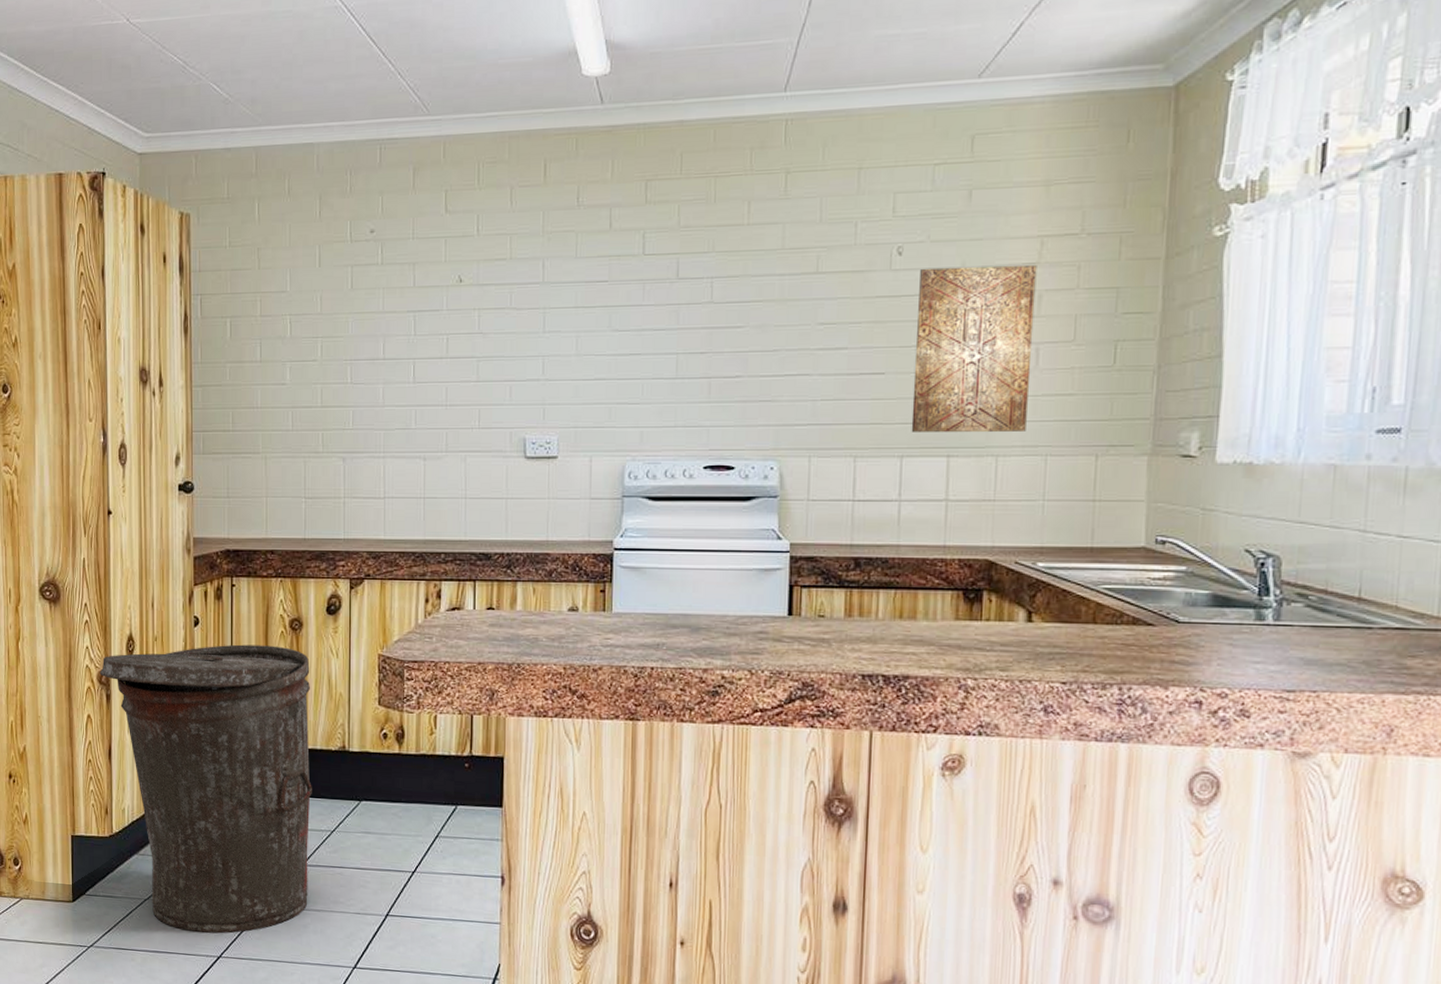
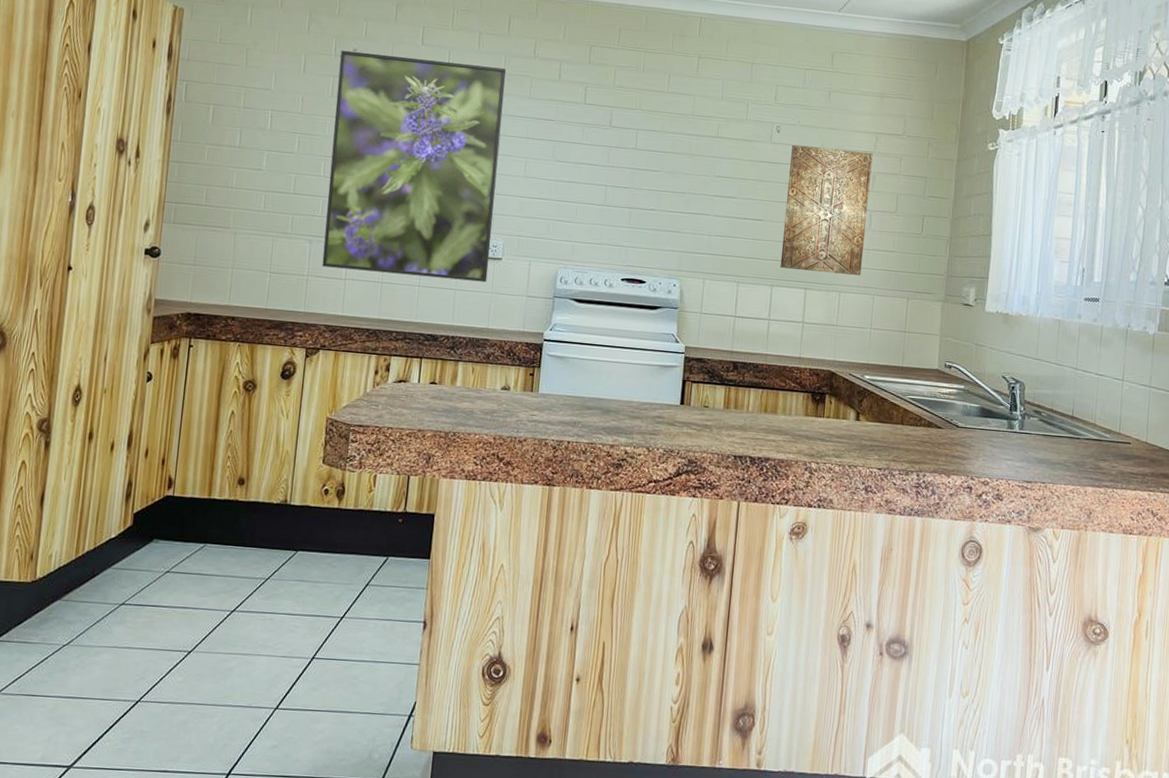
trash can: present [99,644,312,934] -> none [40,400,260,678]
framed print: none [357,226,546,487] -> present [322,50,507,283]

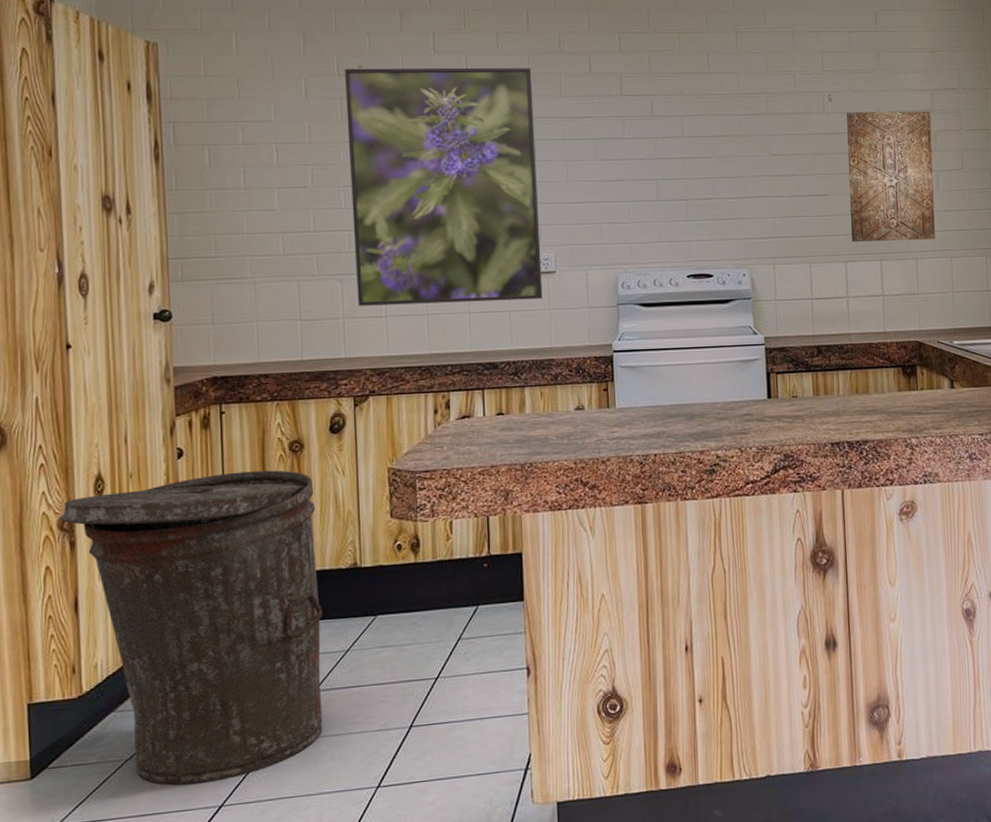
trash can: none [40,400,260,678] -> present [60,470,323,785]

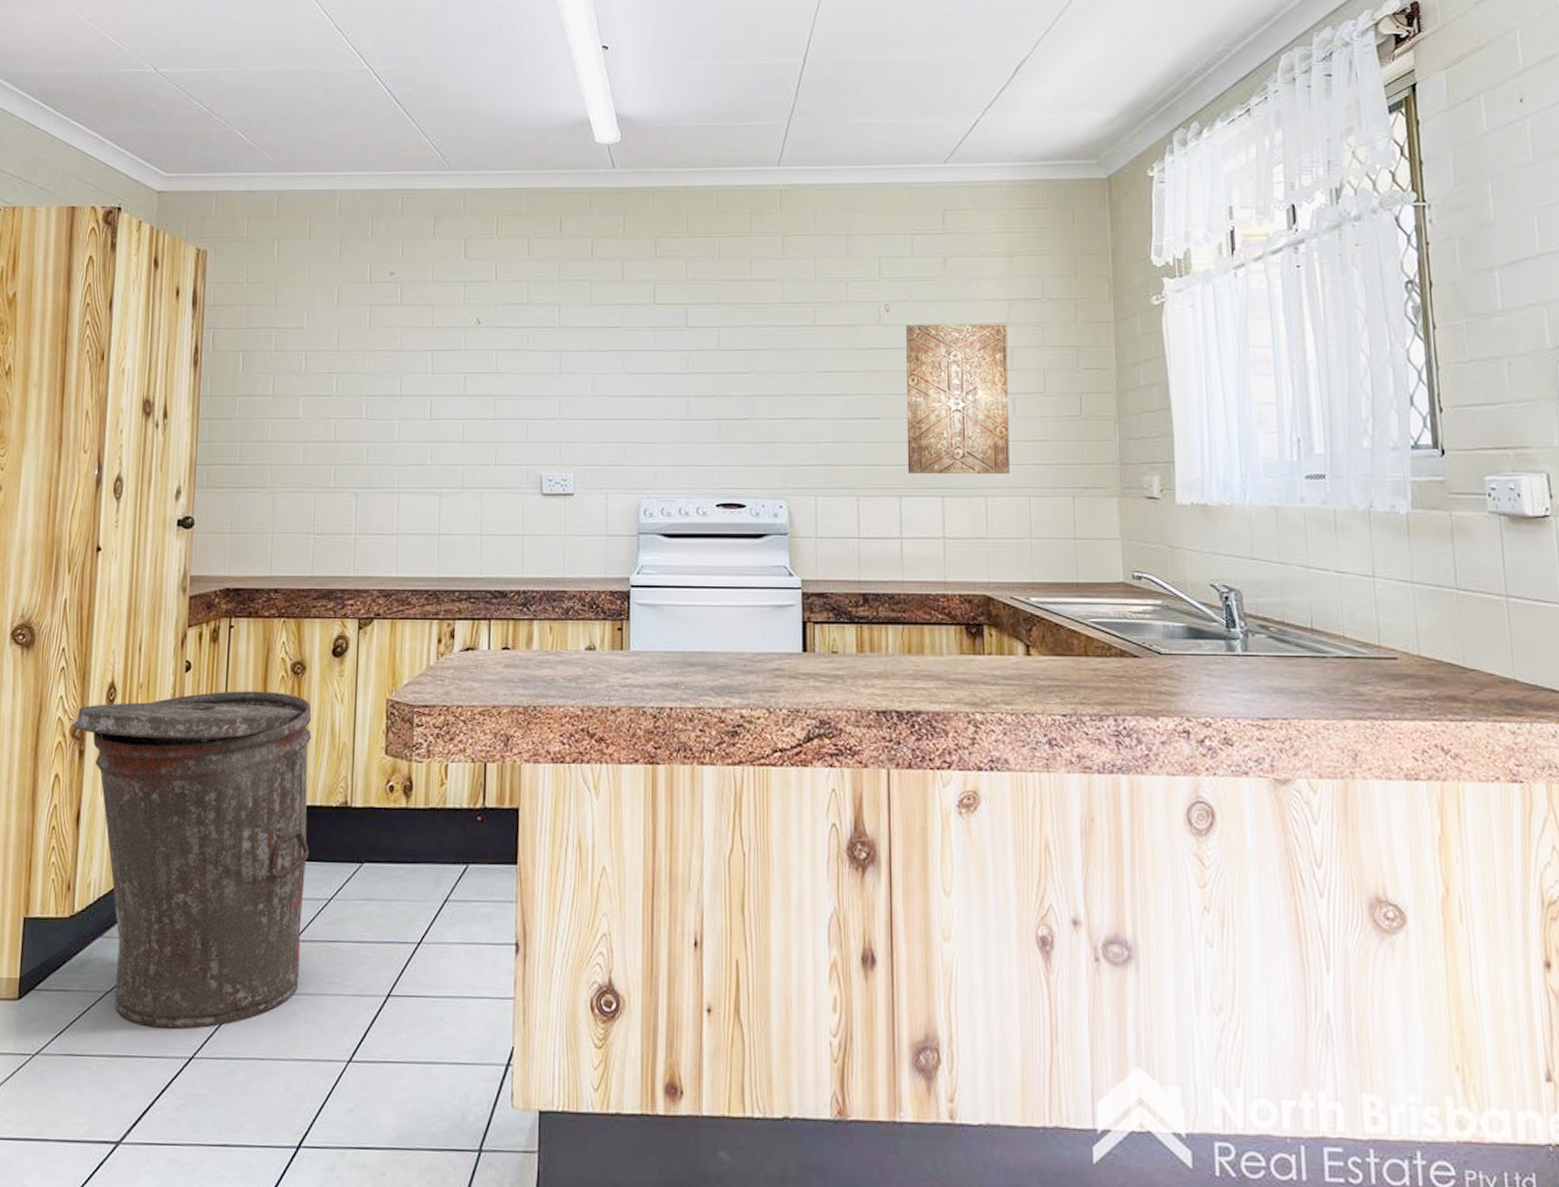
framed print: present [345,67,543,306] -> none [370,274,562,523]

